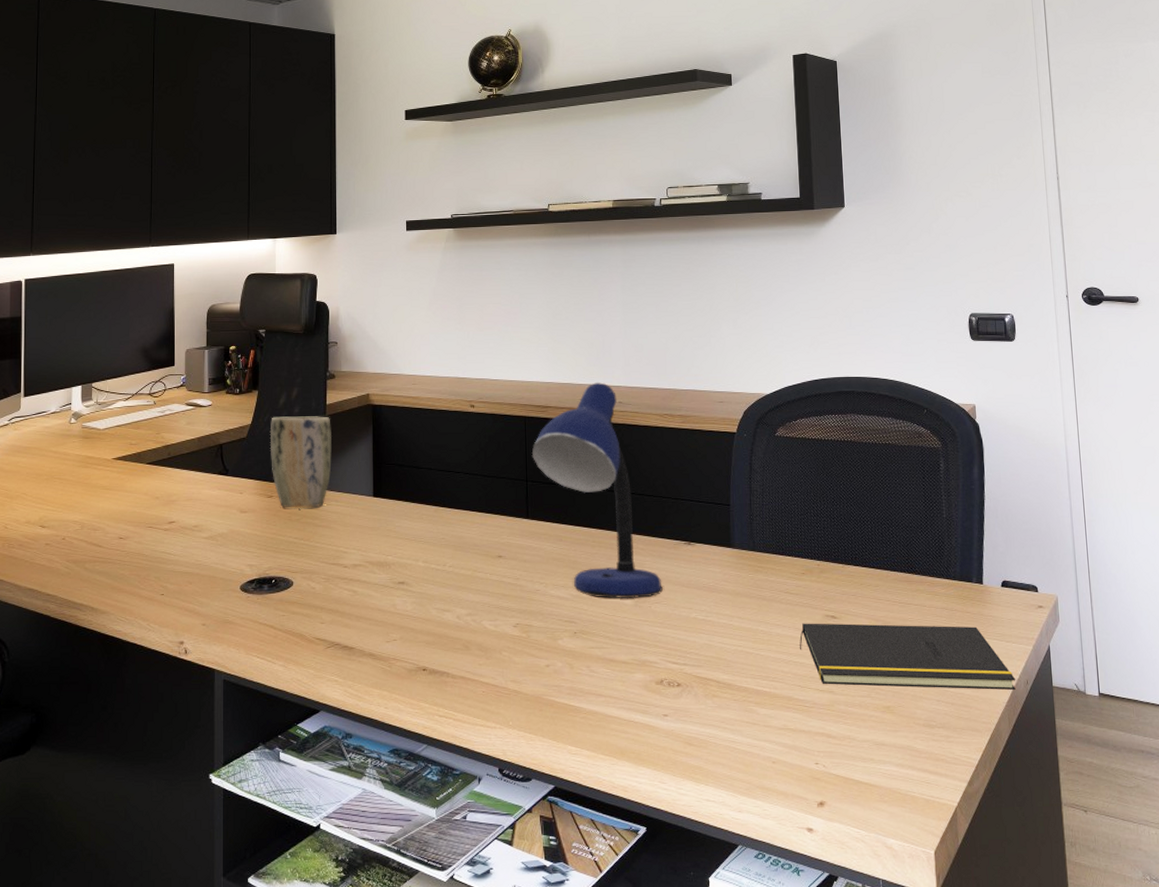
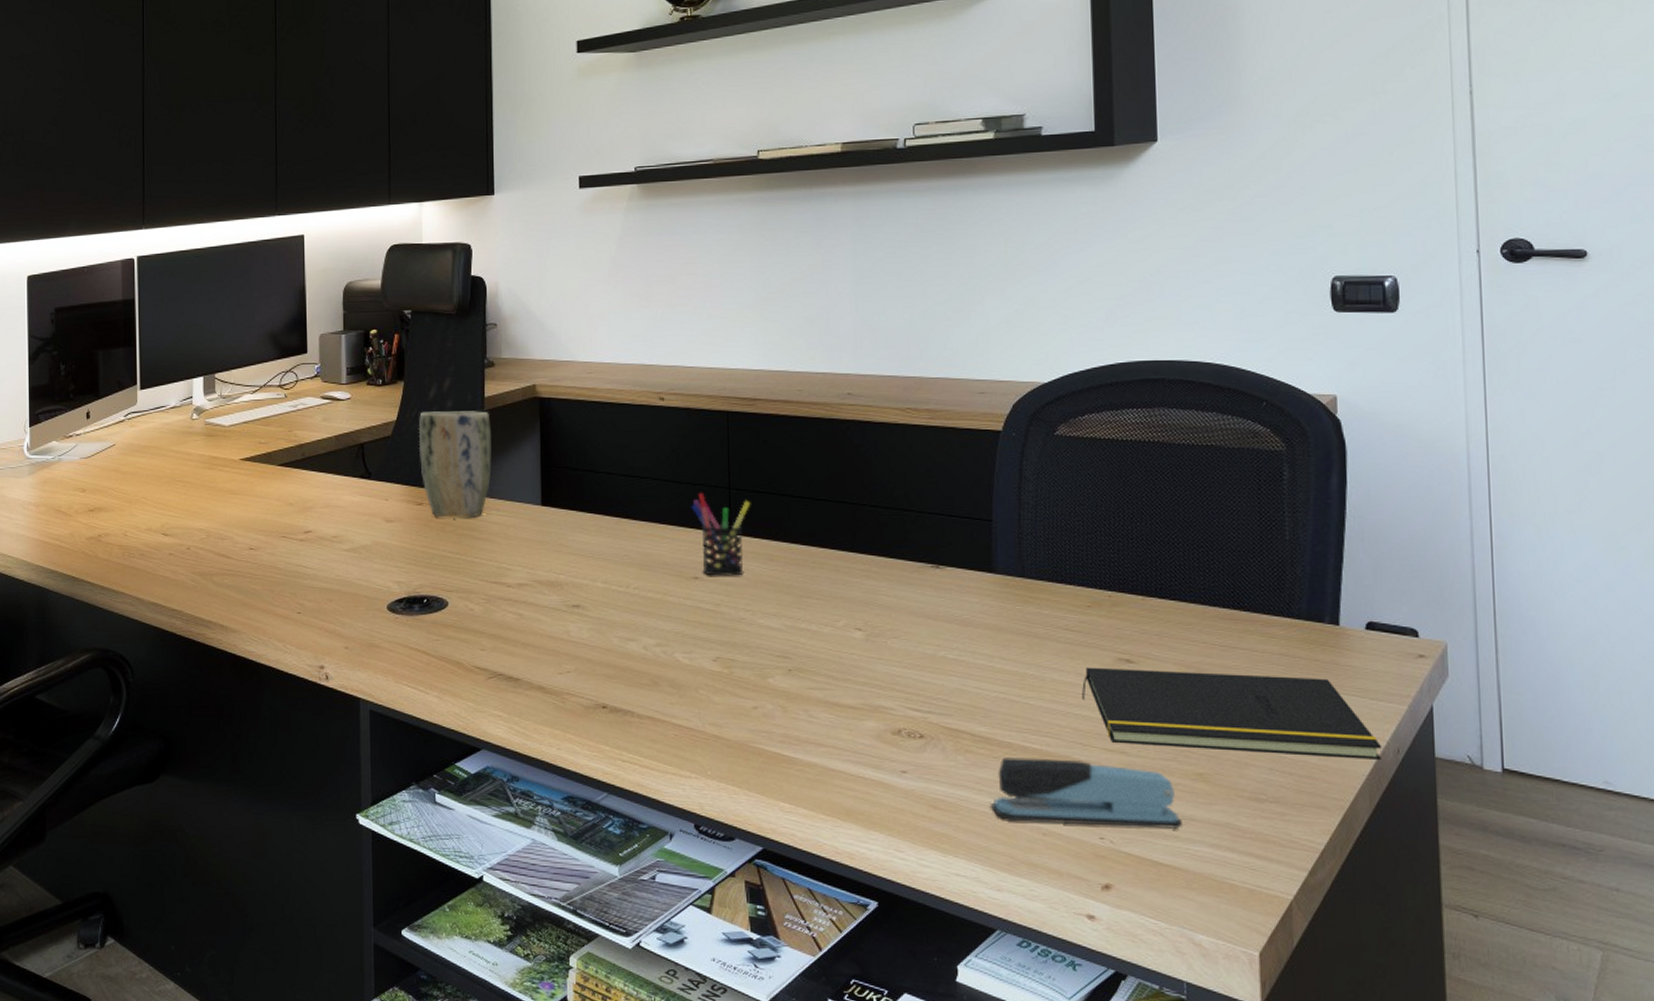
pen holder: none [496,484,544,555] -> present [691,492,751,576]
desk lamp: present [531,382,663,599] -> none [735,369,902,632]
stapler: none [732,699,876,754] -> present [990,757,1182,830]

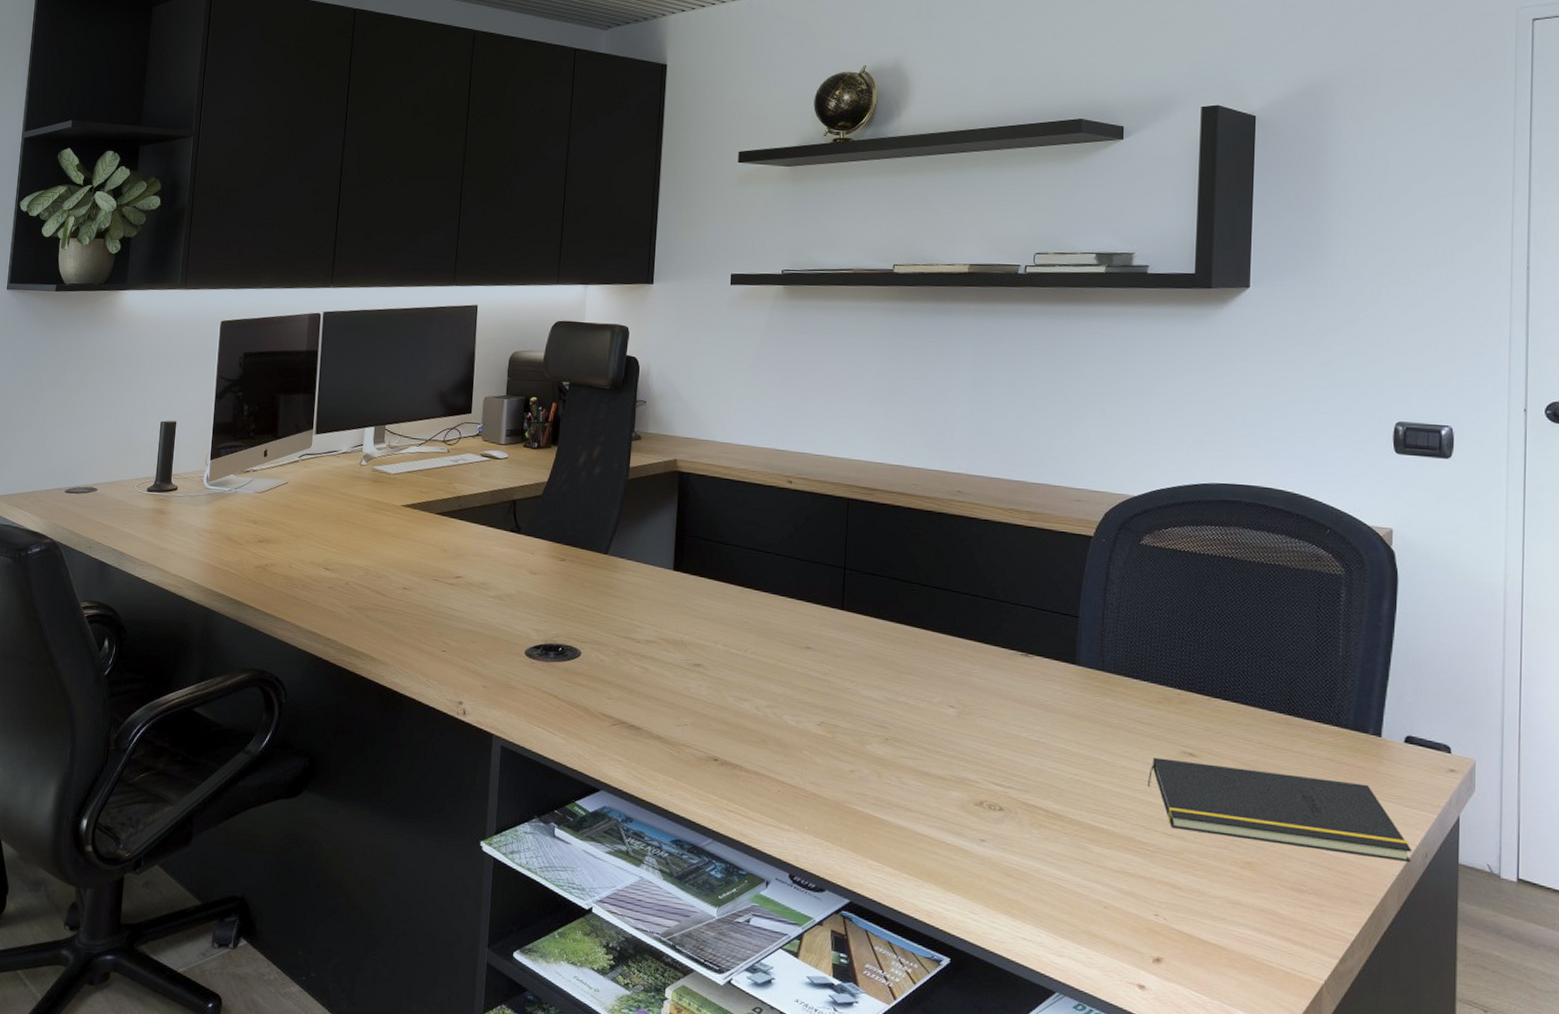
plant pot: present [418,411,492,518] -> none [565,476,633,576]
pen holder: present [691,492,751,576] -> none [808,570,863,649]
stapler: present [990,757,1182,830] -> none [1058,834,1229,912]

